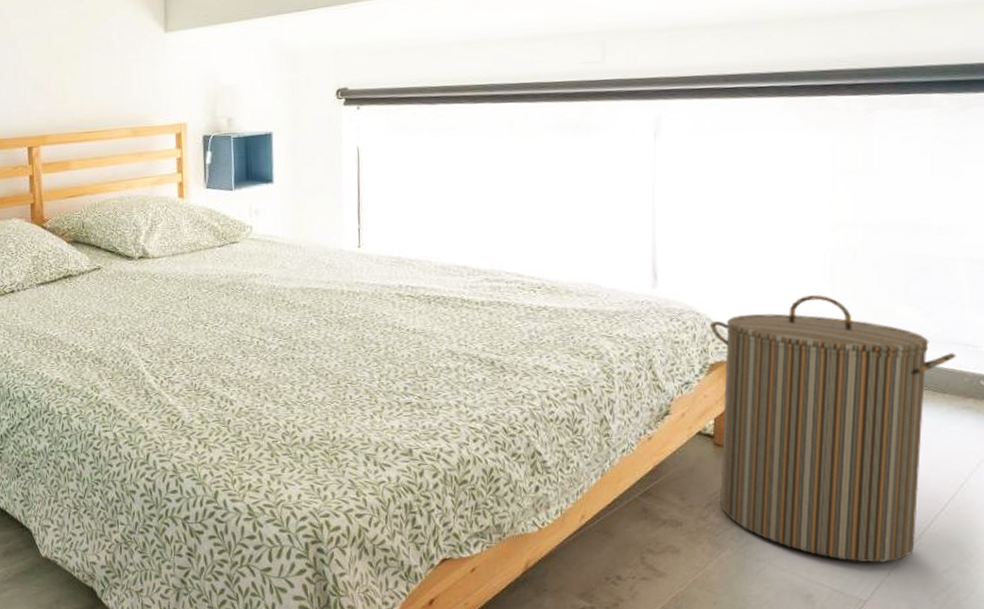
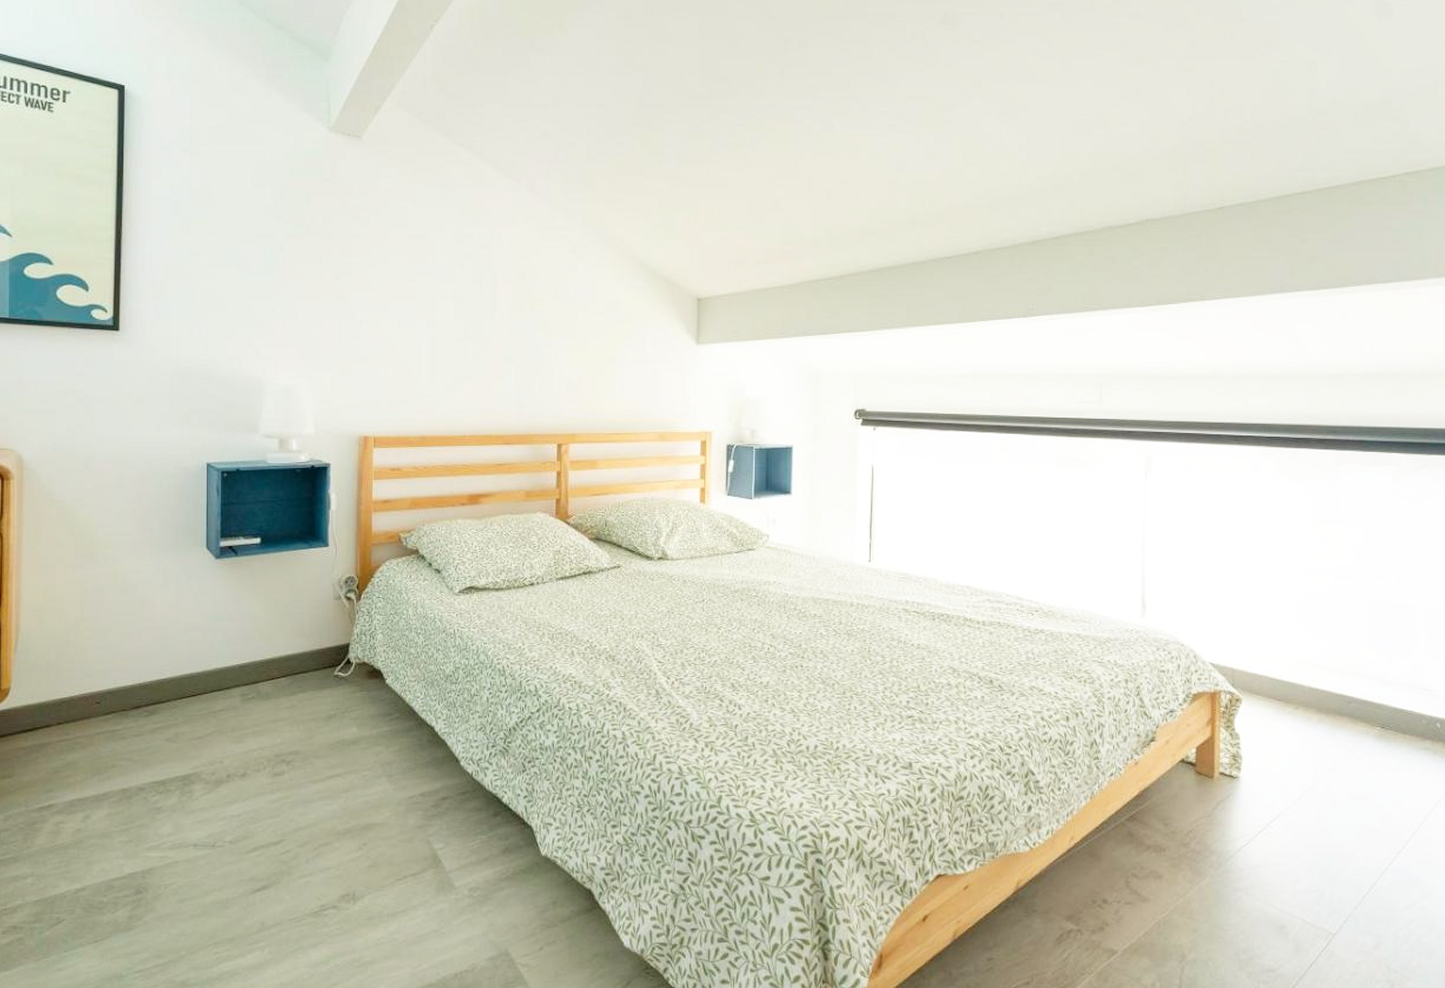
laundry hamper: present [711,295,956,563] -> none [1194,633,1415,896]

